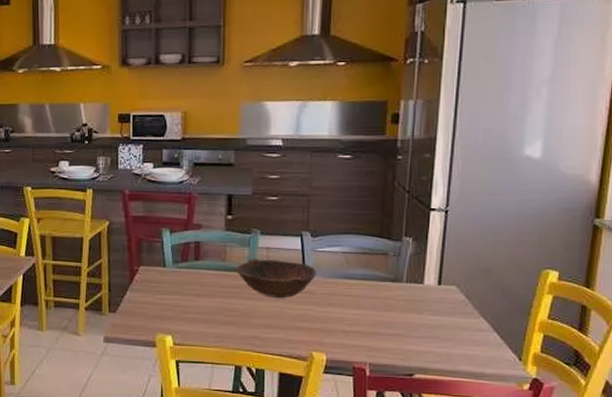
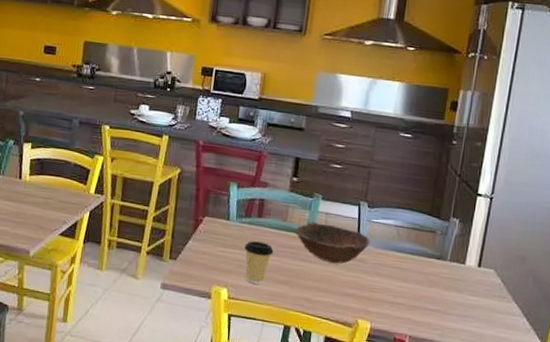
coffee cup: none [185,285,216,328] -> present [244,241,274,284]

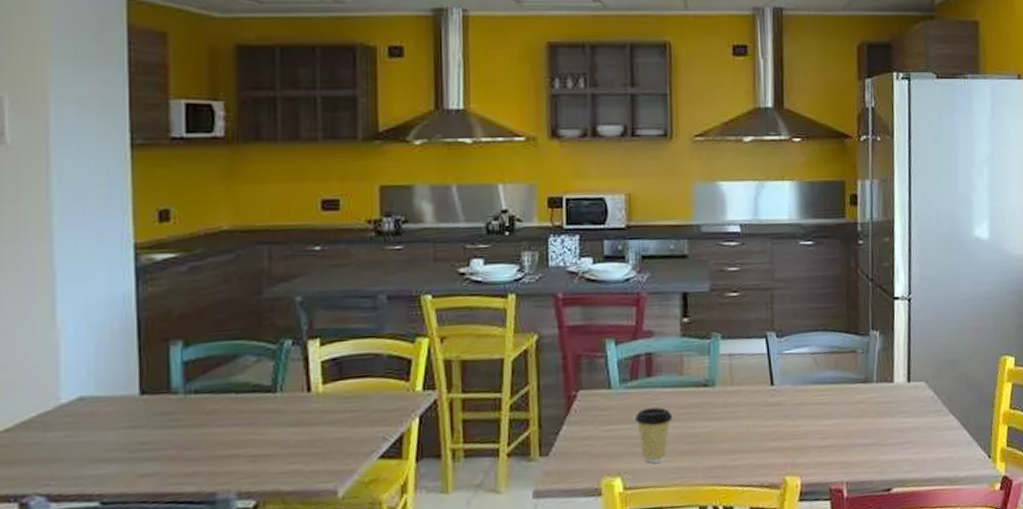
bowl: present [295,221,370,264] -> none [695,367,785,415]

